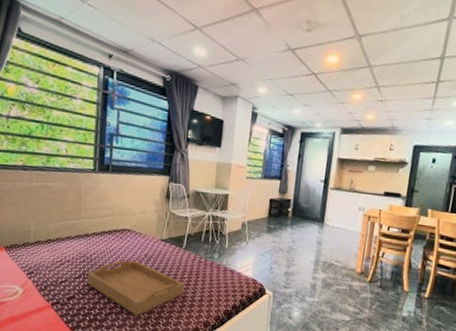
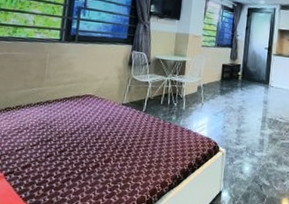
serving tray: present [86,260,184,316] -> none [44,124,143,181]

